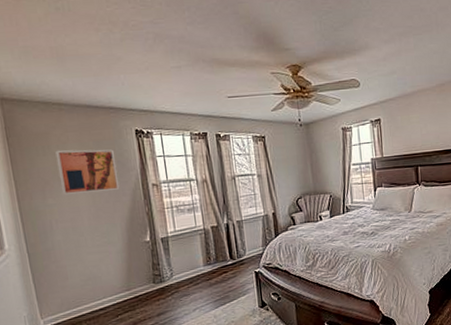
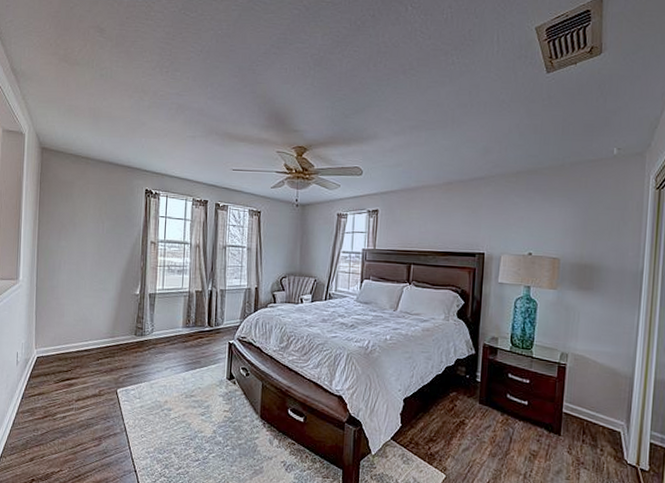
wall art: present [55,149,120,196] -> none [74,198,125,243]

